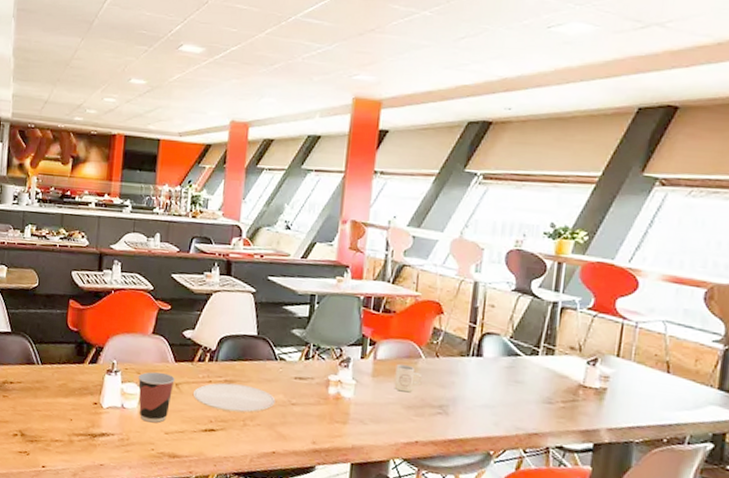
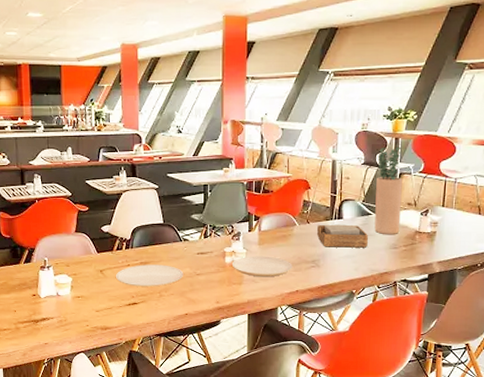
cup: present [138,372,175,423] -> none [67,263,99,304]
plate: none [335,389,413,420] -> present [231,256,293,277]
mug: present [394,364,423,393] -> none [276,232,298,254]
napkin holder: none [448,361,515,398] -> present [317,224,368,248]
vase: none [523,266,566,386] -> present [374,140,403,235]

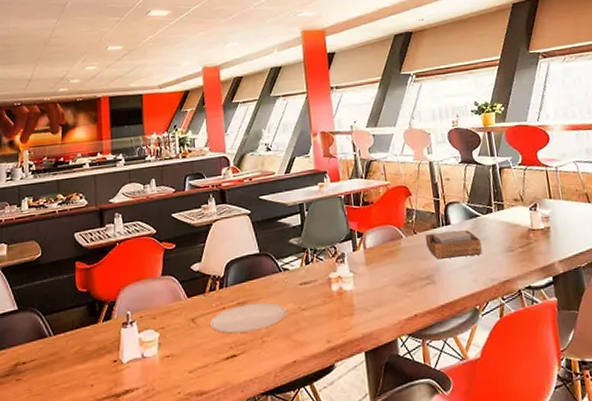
plate: present [231,256,293,277] -> none [339,277,406,304]
vase: present [374,140,403,235] -> none [474,134,512,237]

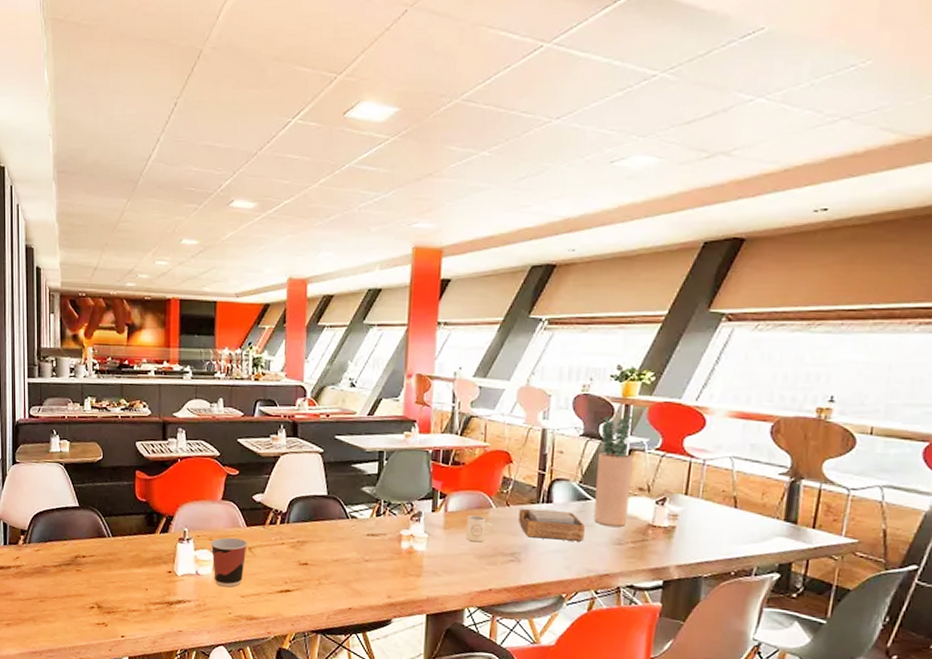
cup: none [154,311,190,366] -> present [210,537,247,588]
plate: present [209,302,287,334] -> none [266,544,349,572]
mug: none [383,246,408,273] -> present [466,514,494,542]
vase: none [474,134,512,237] -> present [593,408,634,527]

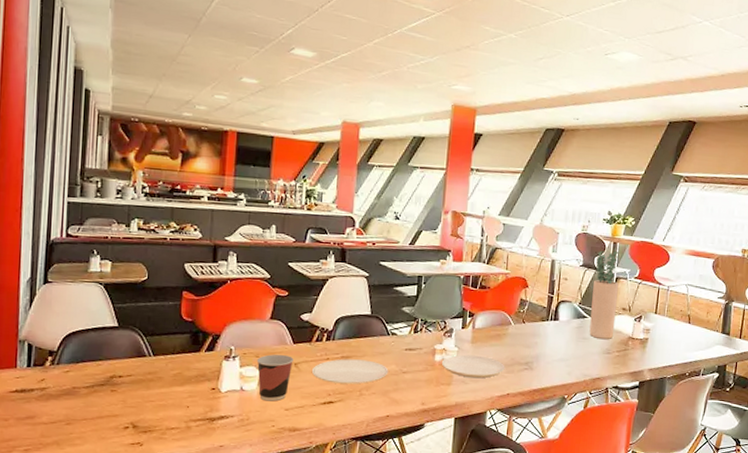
plate: none [266,544,349,572] -> present [311,359,389,384]
plate: none [408,542,486,570] -> present [441,354,505,379]
mug: present [466,514,494,542] -> none [489,330,512,354]
napkin holder: present [519,509,585,541] -> none [532,325,583,352]

